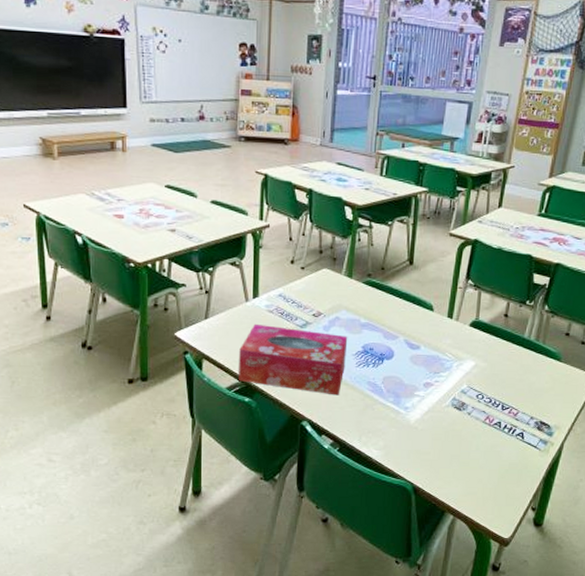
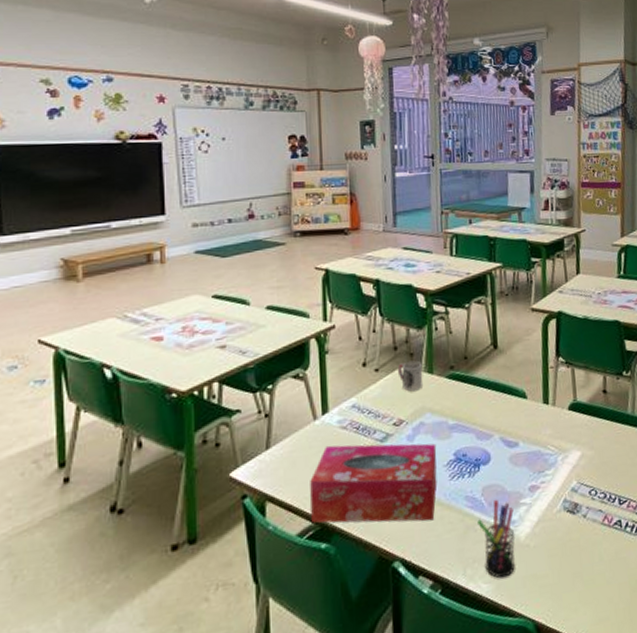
cup: none [320,264,343,291] -> present [397,360,423,392]
pen holder: none [376,388,408,448] -> present [477,499,515,579]

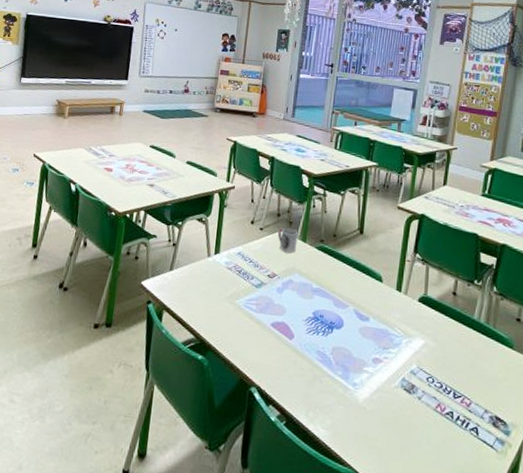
tissue box: present [310,443,437,523] -> none [194,279,300,363]
pen holder: present [477,499,515,579] -> none [324,360,356,430]

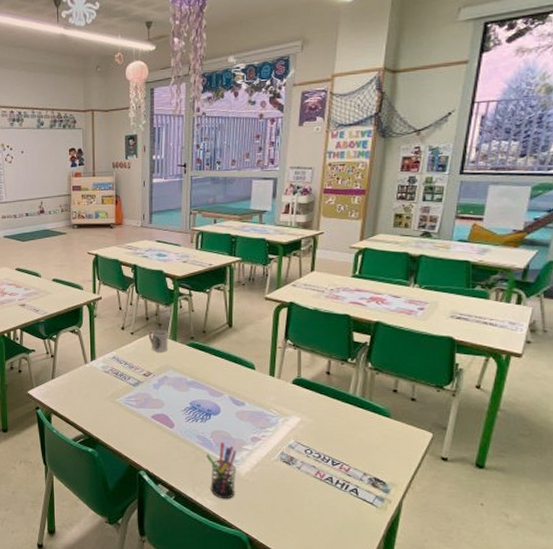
pen holder: none [324,360,356,430] -> present [206,442,237,499]

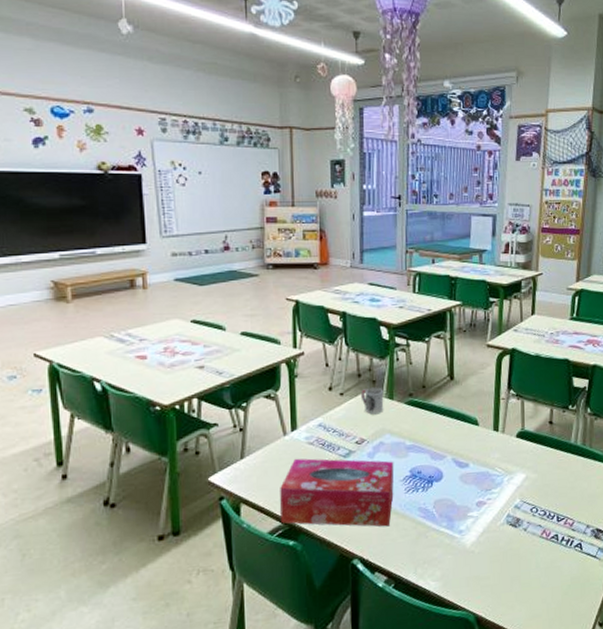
tissue box: none [82,383,177,448] -> present [280,458,394,527]
pen holder: present [206,442,237,499] -> none [429,511,462,578]

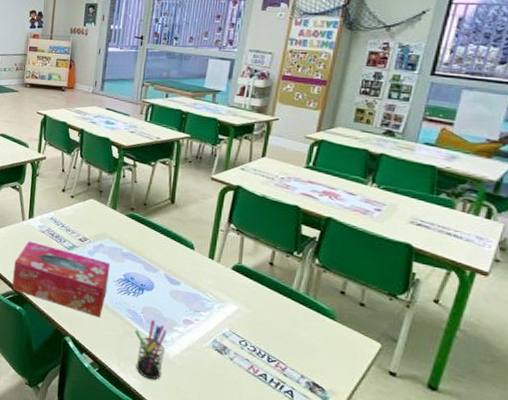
cup: present [360,387,384,415] -> none [88,196,109,220]
pen holder: none [429,511,462,578] -> present [135,319,167,380]

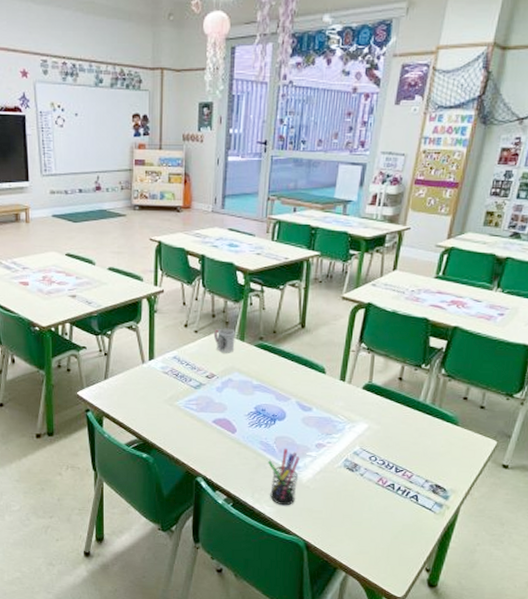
tissue box: present [12,241,111,318] -> none [137,384,241,454]
cup: none [88,196,109,220] -> present [213,328,236,353]

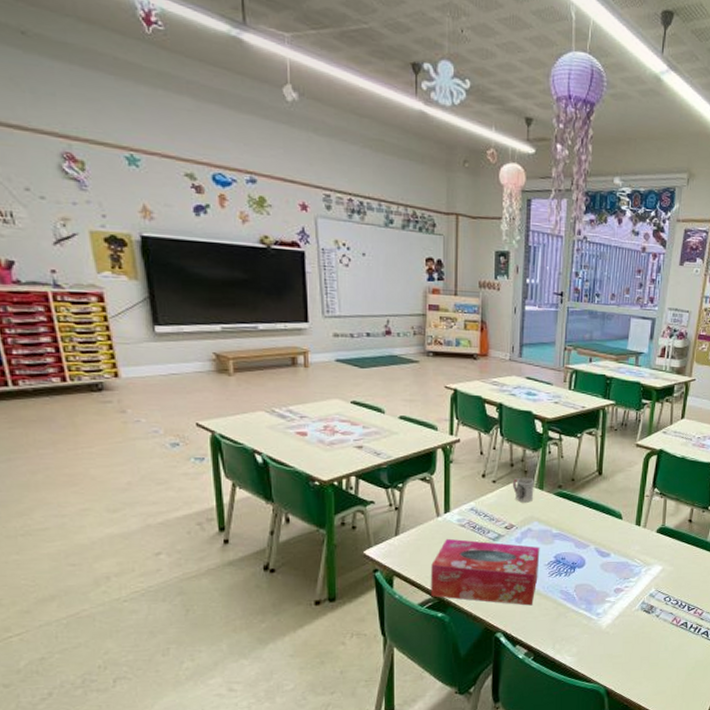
tissue box: none [137,384,241,454] -> present [431,538,540,606]
pen holder: present [268,448,300,506] -> none [568,595,599,654]

